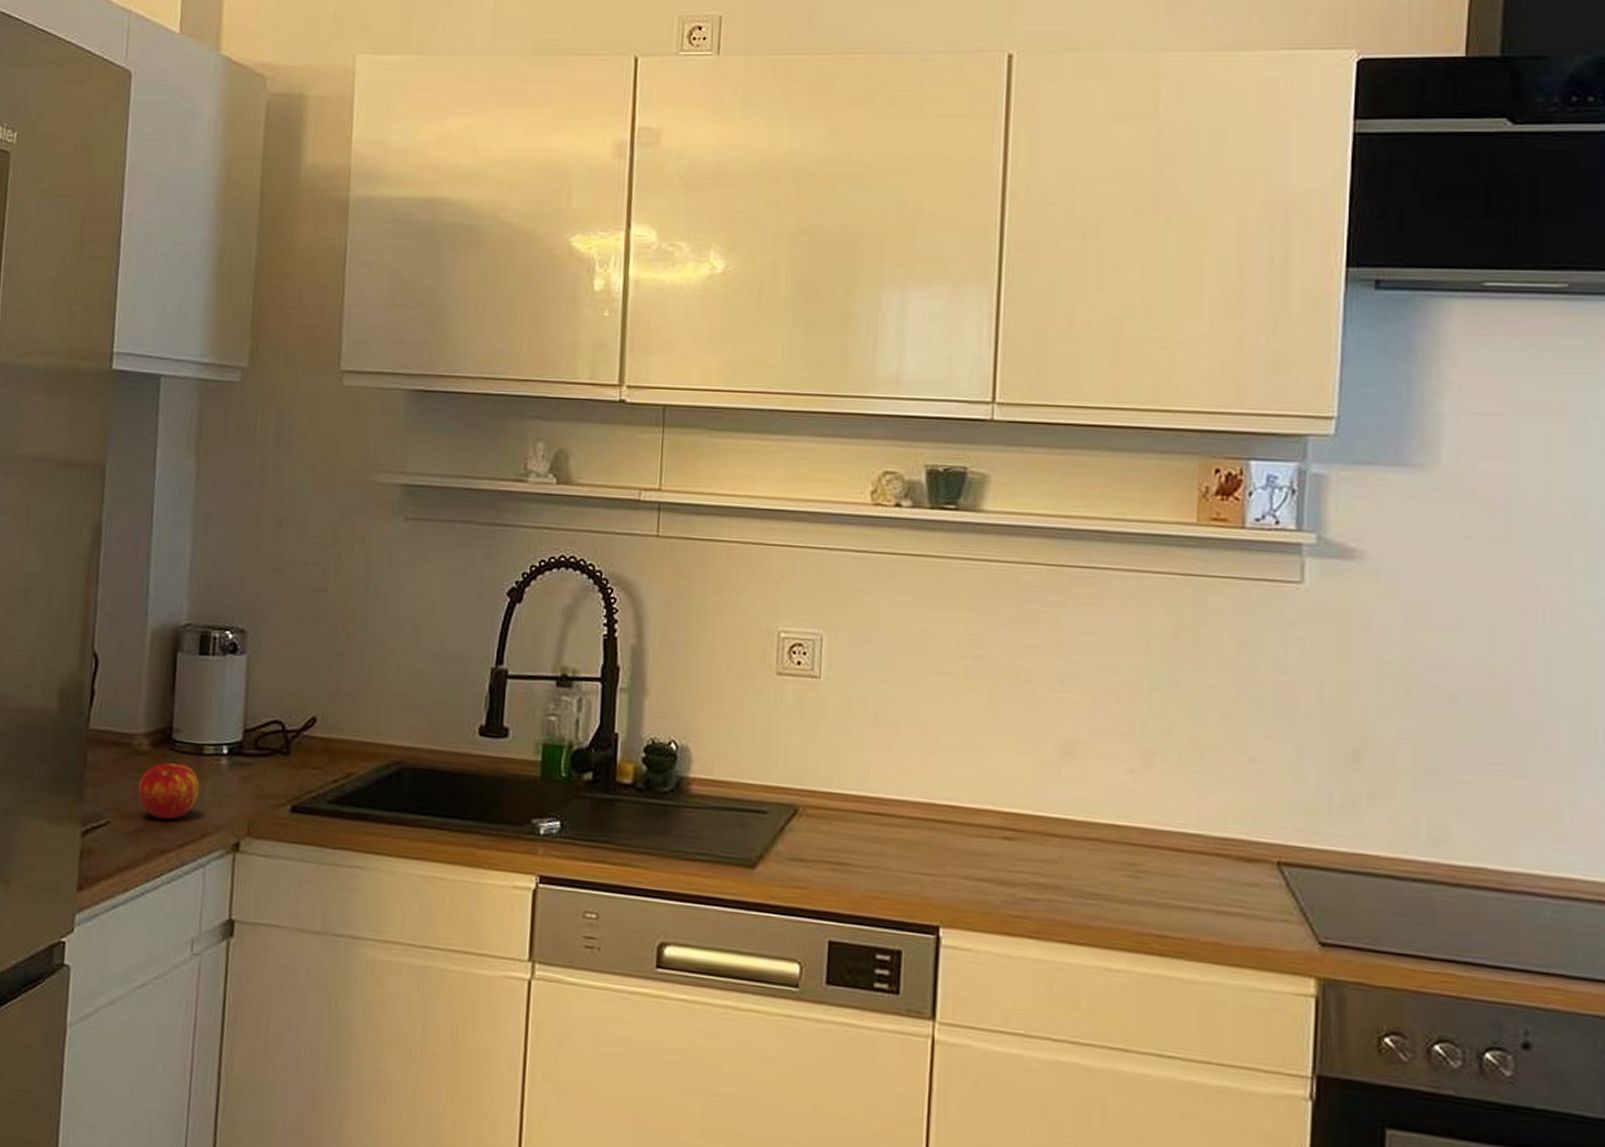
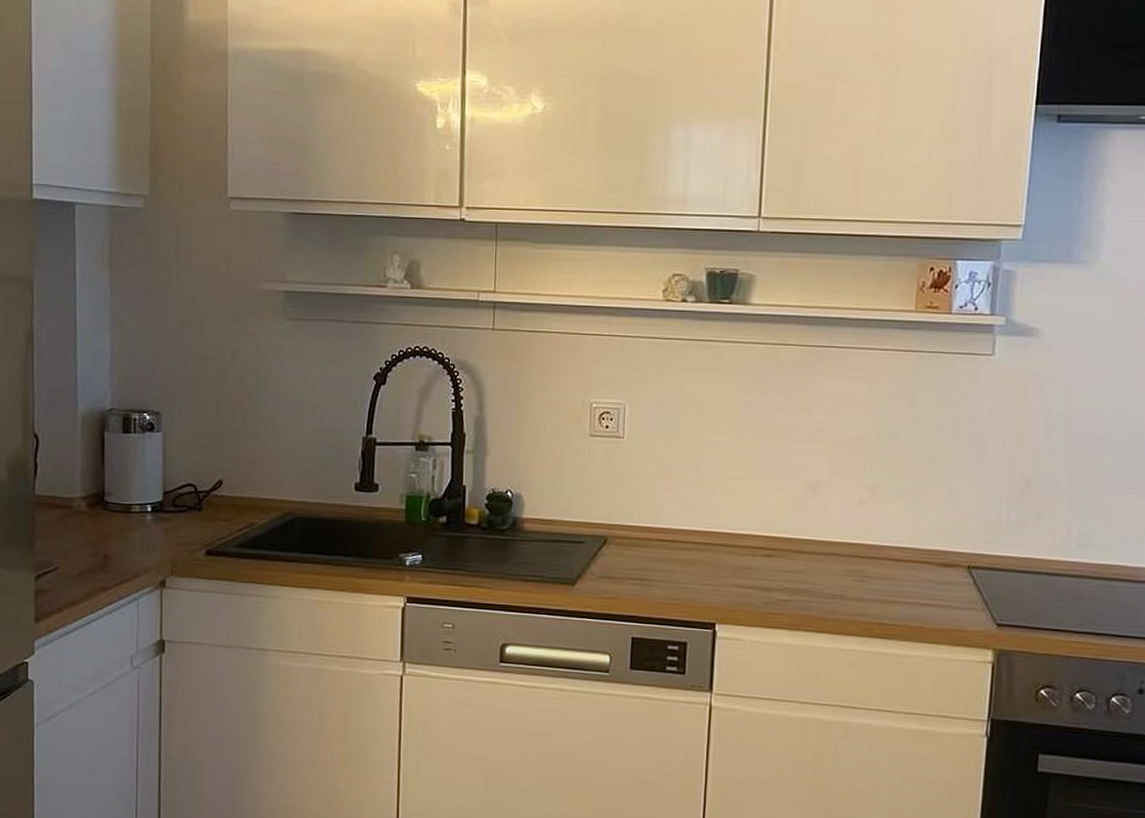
apple: present [138,763,200,820] -> none [79,520,130,565]

